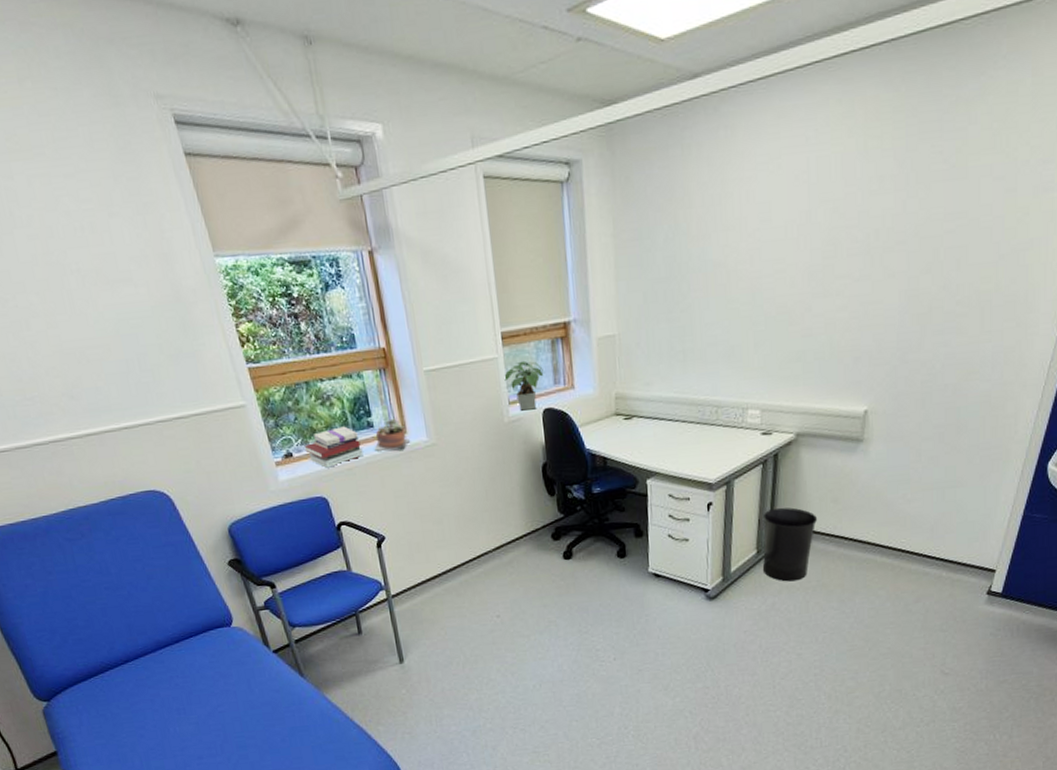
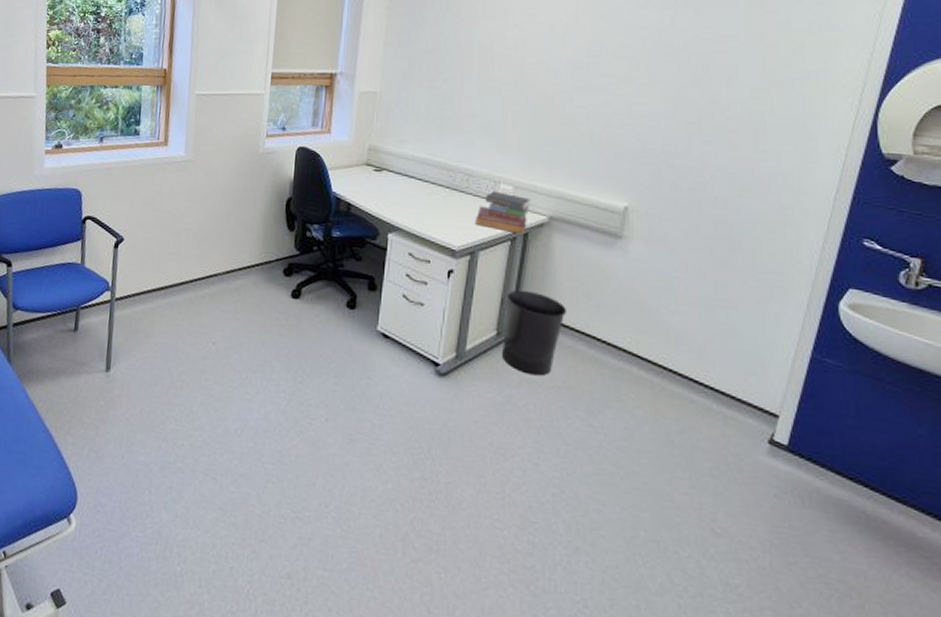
books: present [304,426,364,468] -> none [74,129,125,164]
succulent plant: present [374,418,410,452] -> none [135,130,168,162]
potted plant: present [504,360,545,411] -> none [266,100,305,146]
books: none [727,417,778,457] -> present [474,191,531,235]

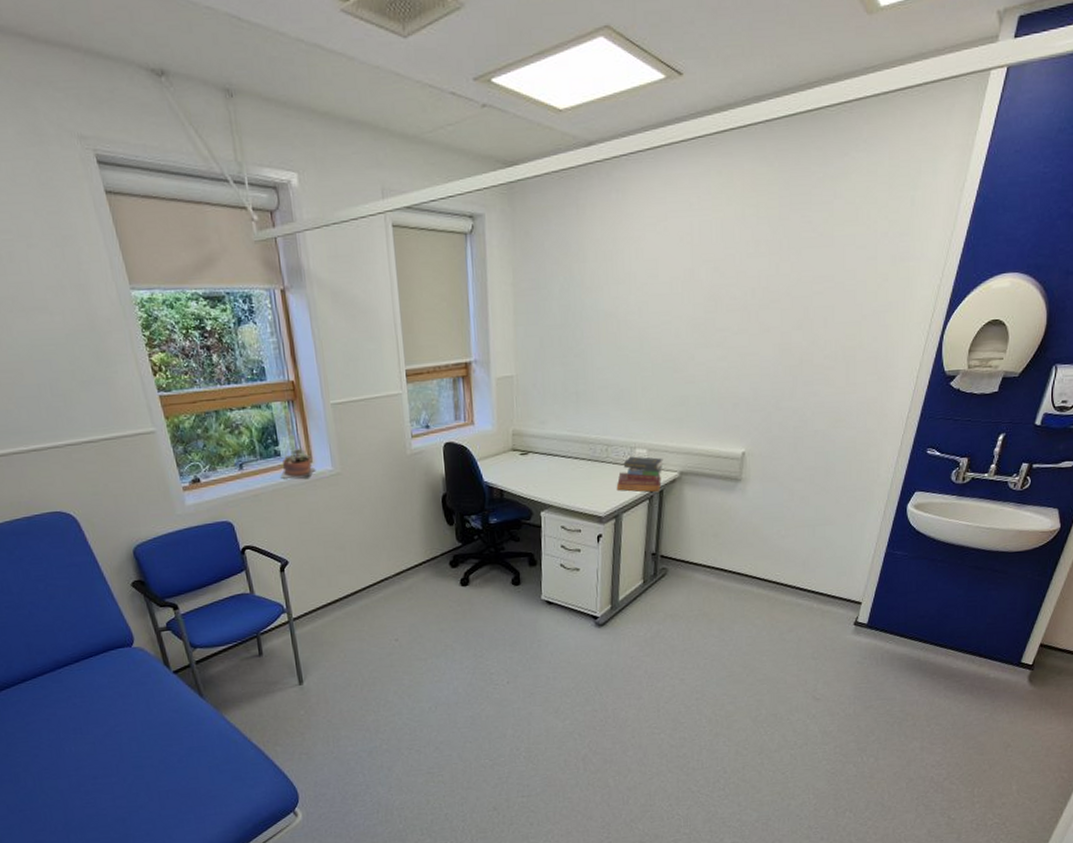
succulent plant: none [135,130,168,162] -> present [280,447,315,480]
waste bin: present [501,290,566,376] -> none [648,541,699,610]

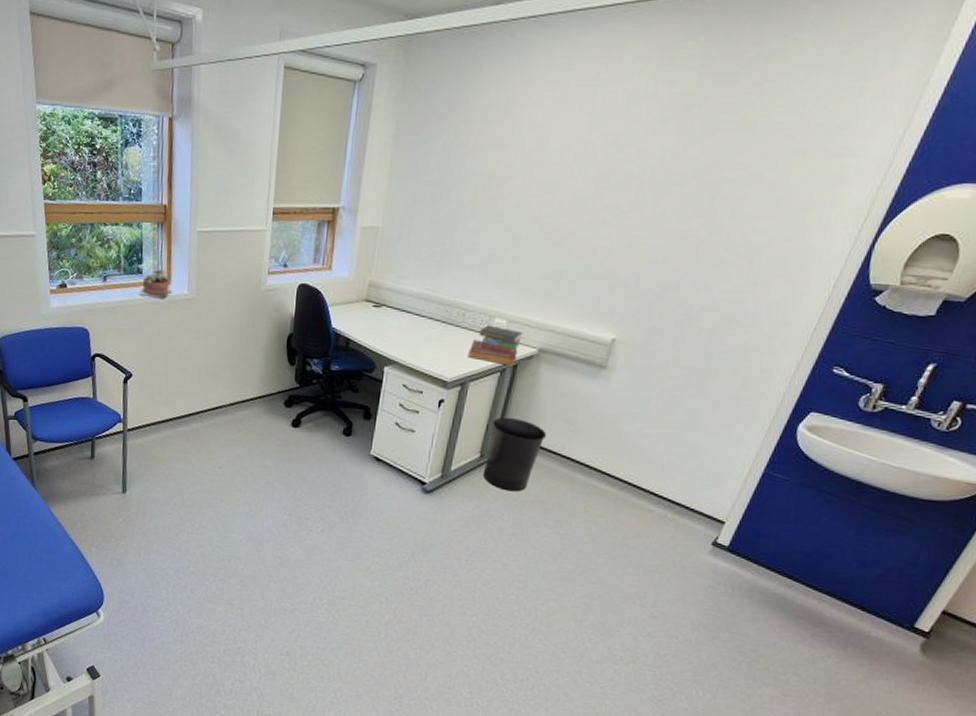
waste bin: none [648,541,699,610] -> present [482,417,546,492]

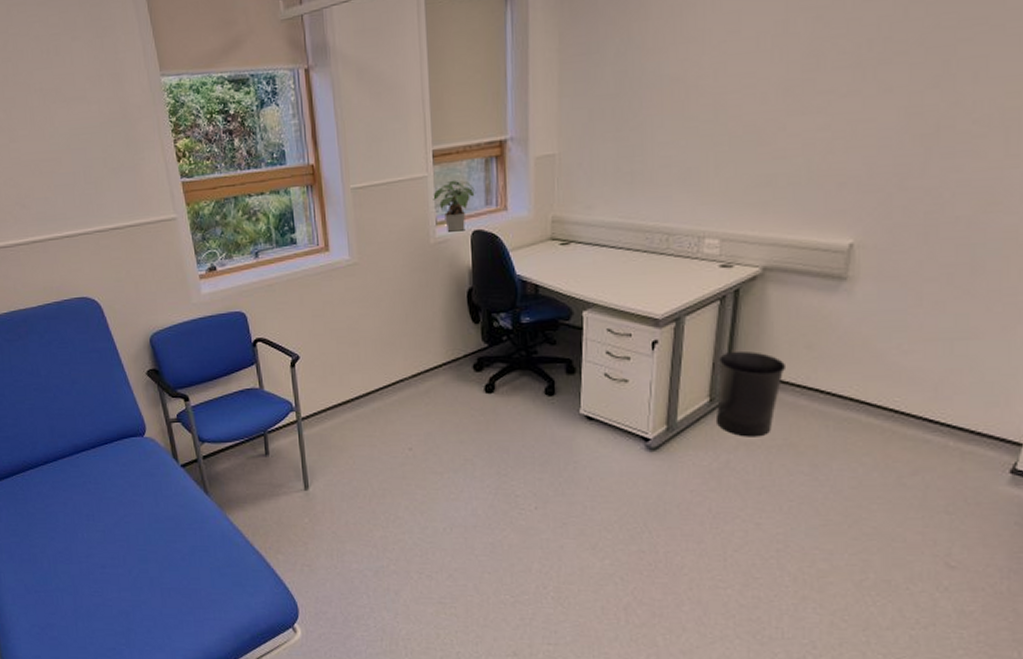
succulent plant: present [139,268,172,300] -> none [295,235,331,270]
potted plant: none [268,236,307,283] -> present [433,180,476,232]
books: present [467,325,523,367] -> none [678,247,741,292]

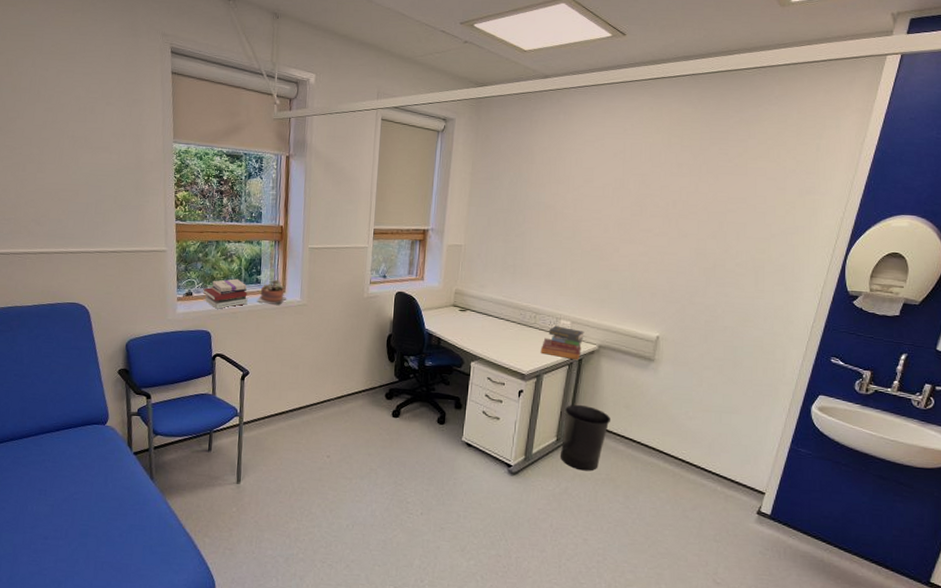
books: none [228,242,285,283] -> present [202,279,248,309]
succulent plant: none [295,235,331,270] -> present [257,279,286,306]
potted plant: present [433,180,476,232] -> none [370,252,403,291]
books: none [678,247,741,292] -> present [540,325,585,361]

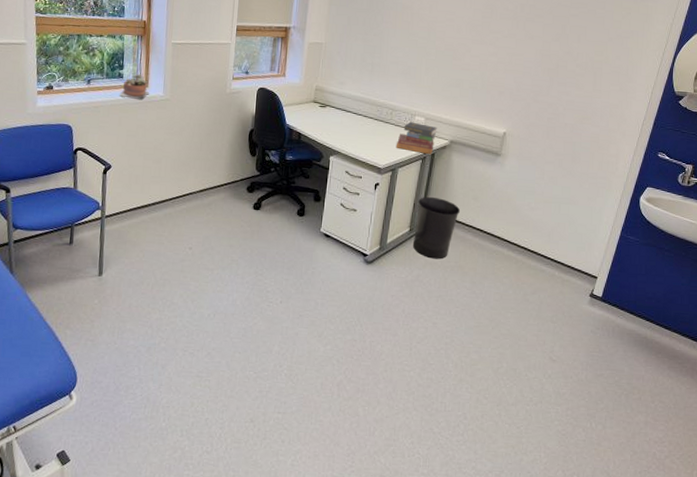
books: present [202,279,248,309] -> none [64,73,110,103]

